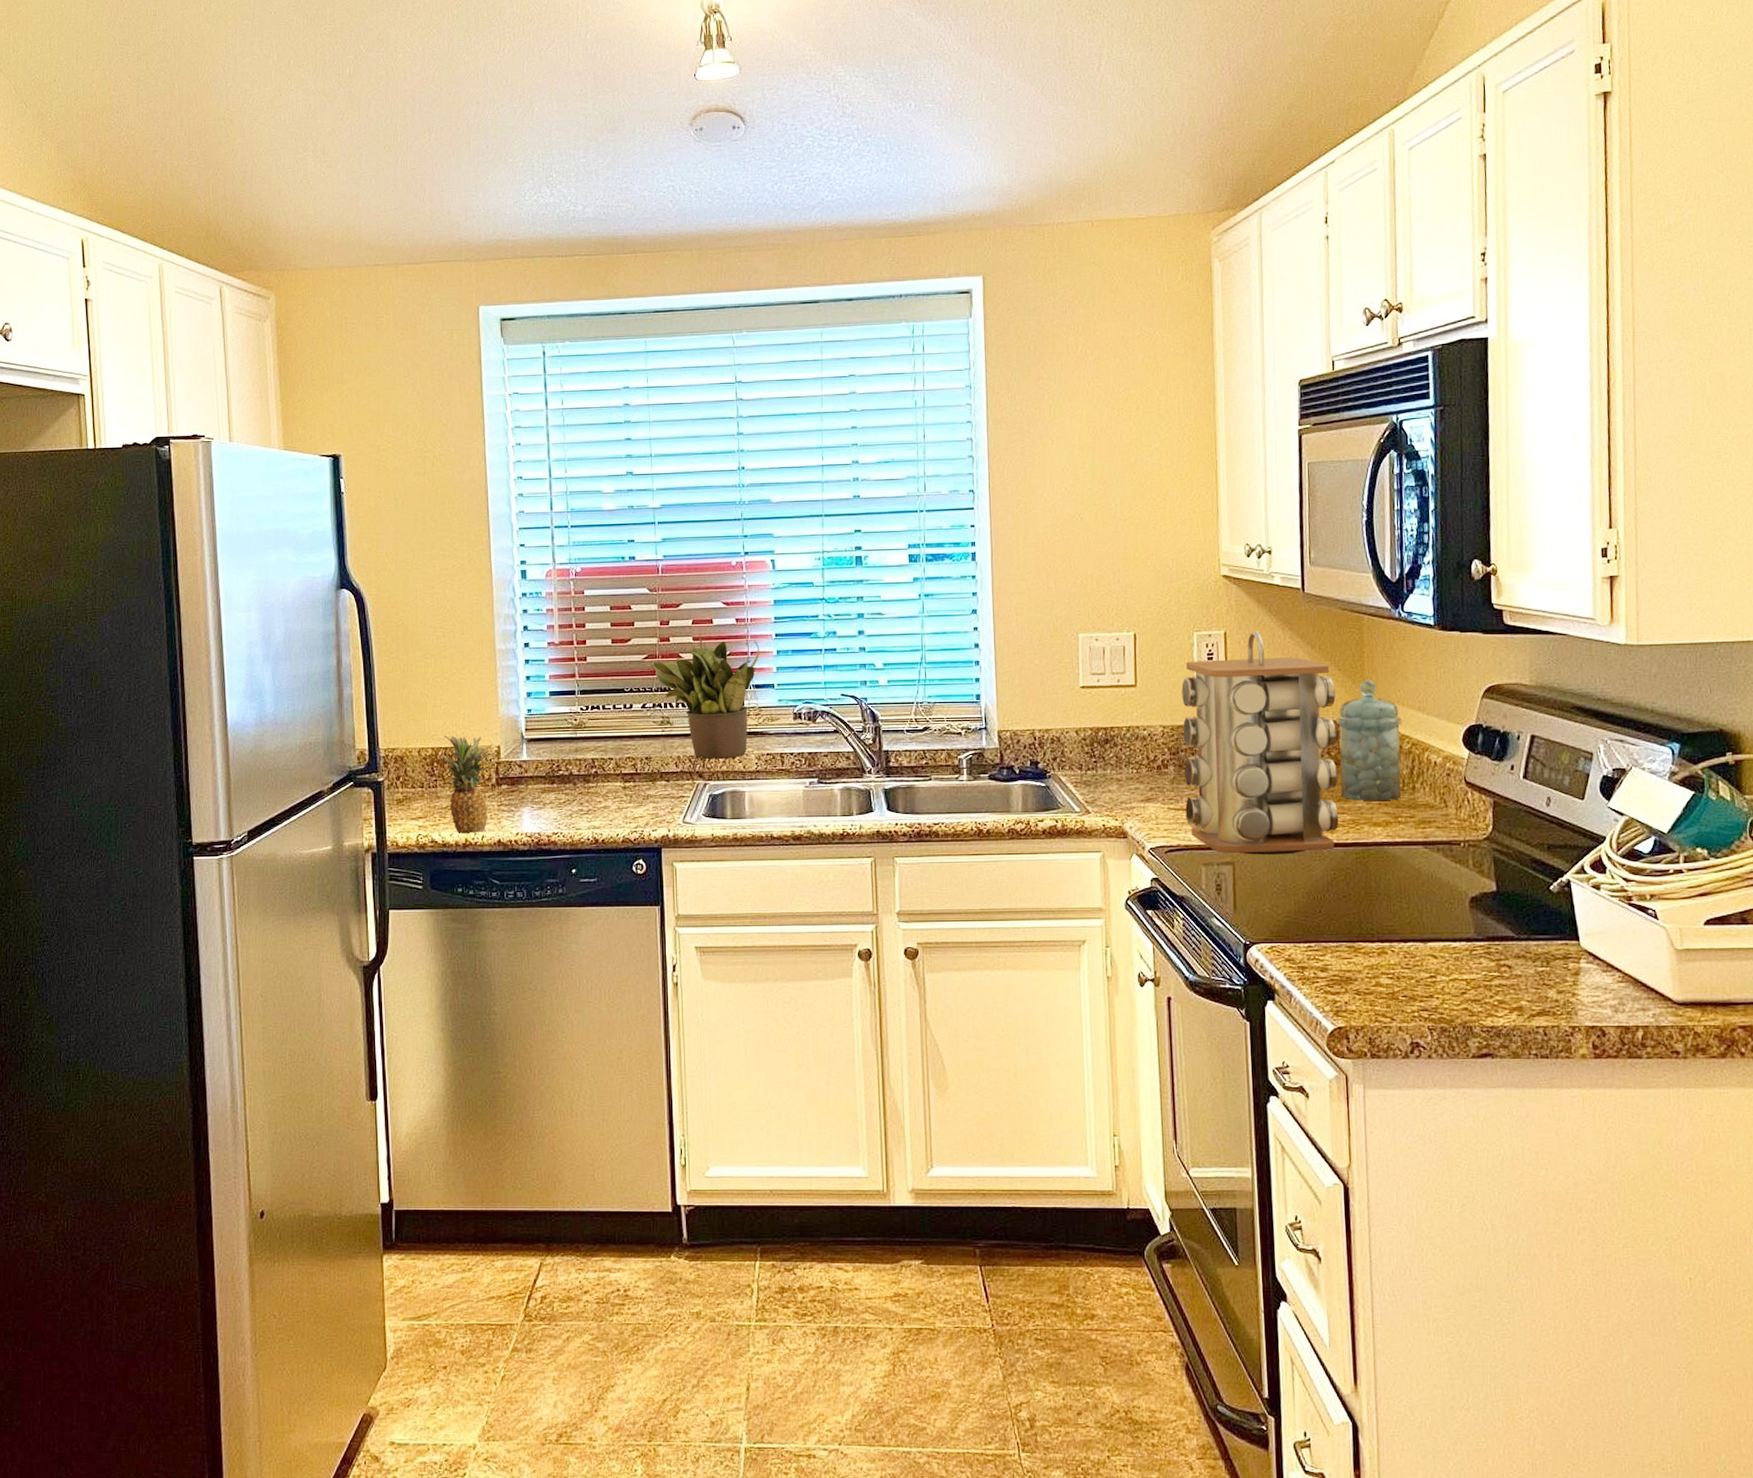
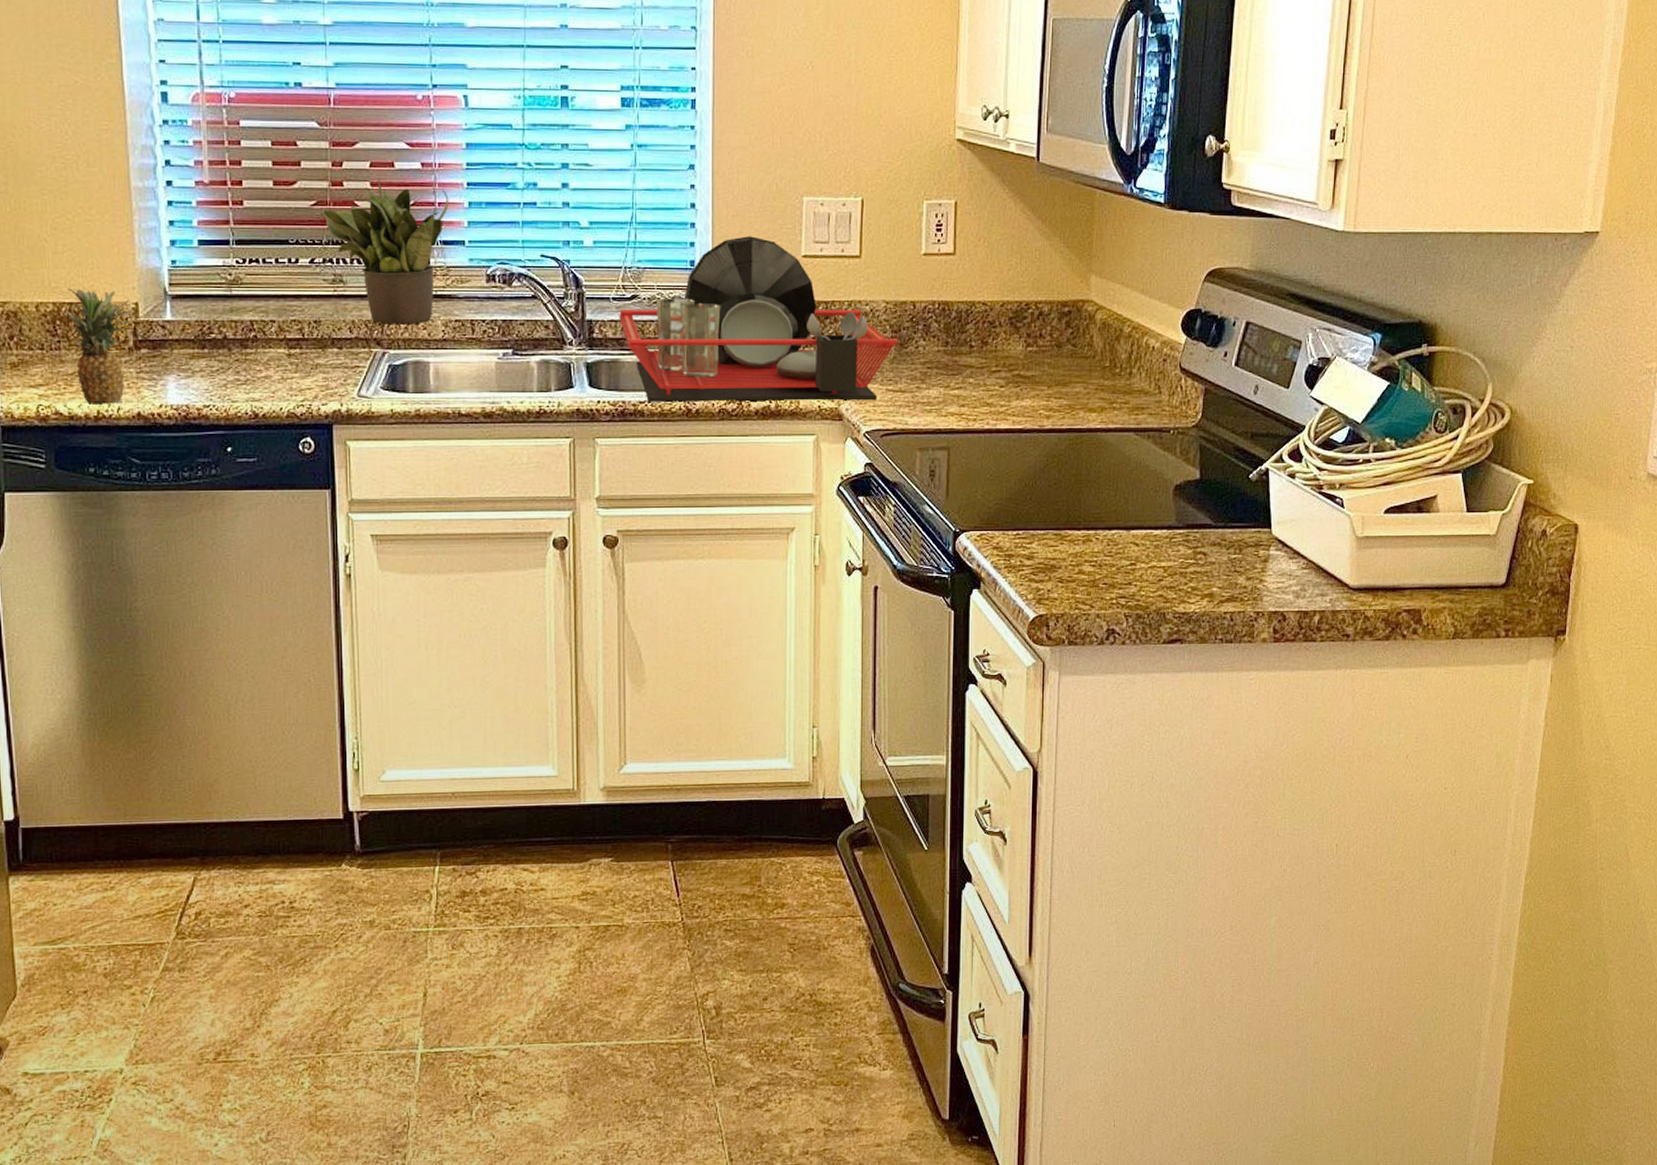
dish rack: none [913,671,1177,823] -> present [619,236,898,402]
spice rack: present [1181,630,1339,855] -> none [904,201,1062,440]
canister: present [1335,679,1402,802] -> none [1060,258,1125,386]

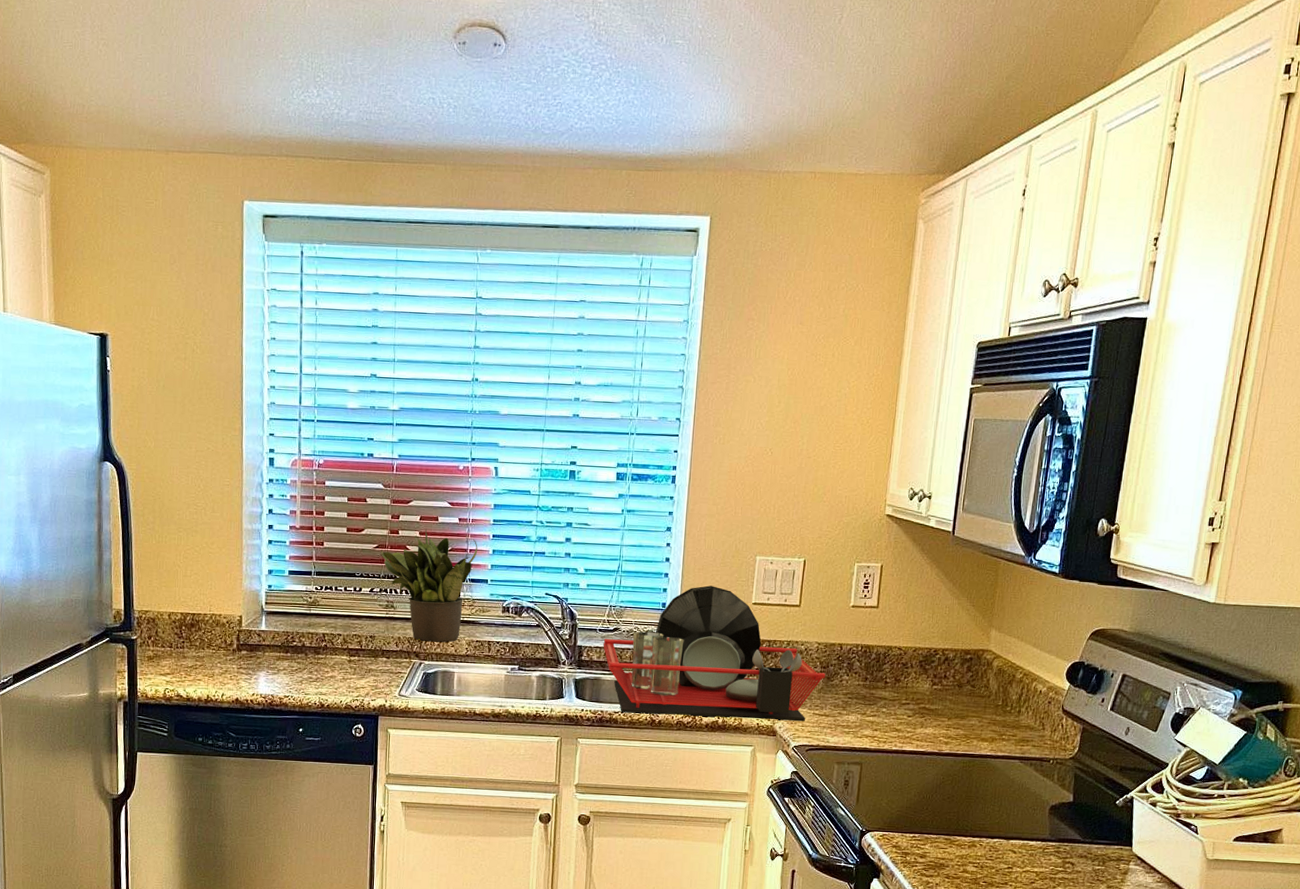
fruit: present [66,288,134,406] -> none [190,602,238,692]

